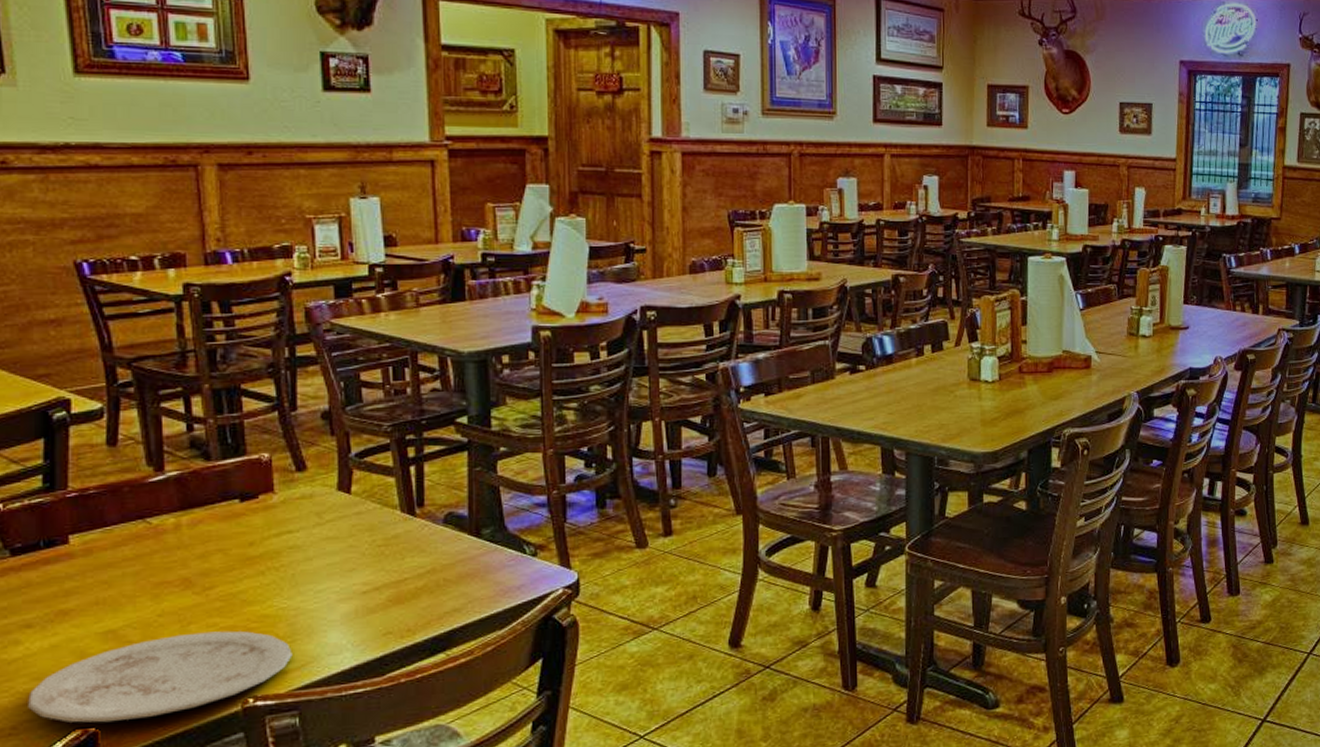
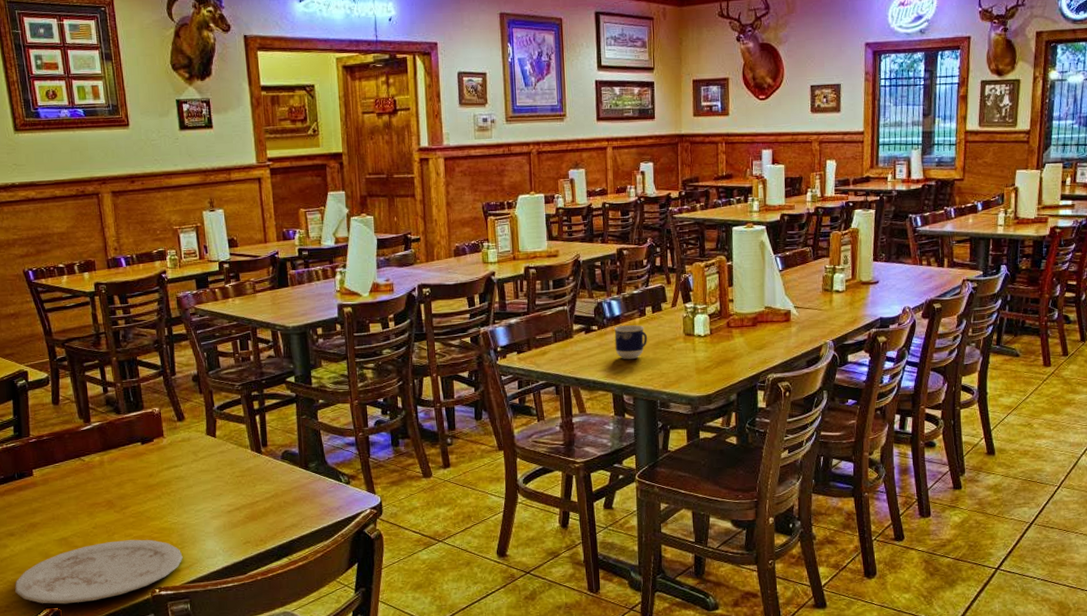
cup: none [885,366,925,408] -> present [614,325,647,360]

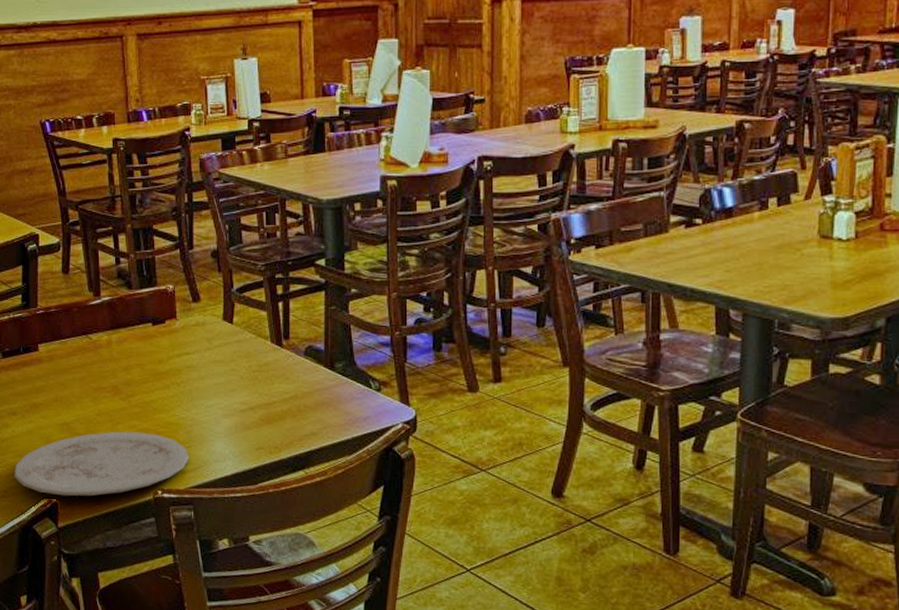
cup: present [614,325,647,360] -> none [723,220,768,265]

